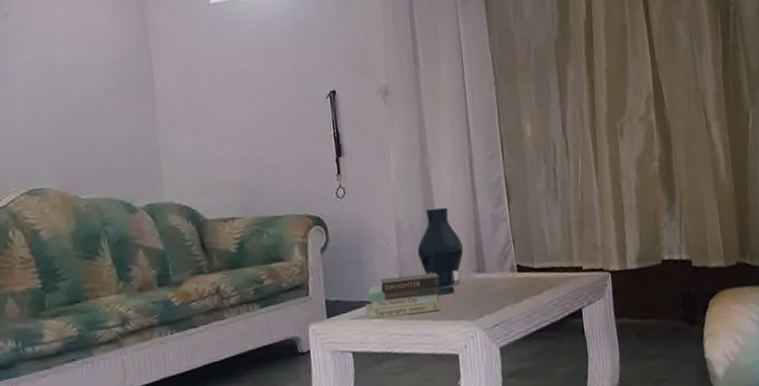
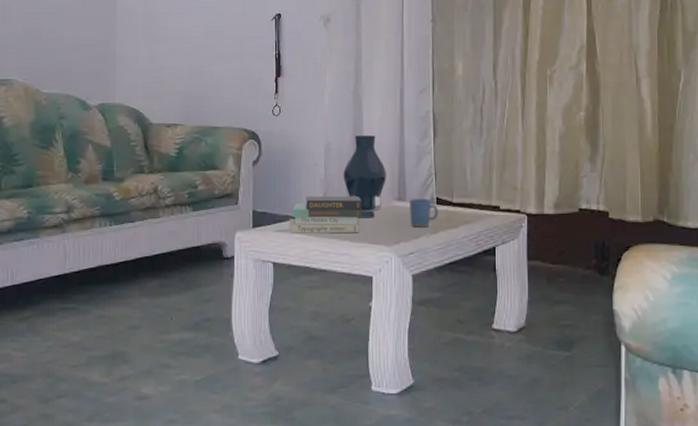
mug: none [489,267,521,298] -> present [410,199,439,227]

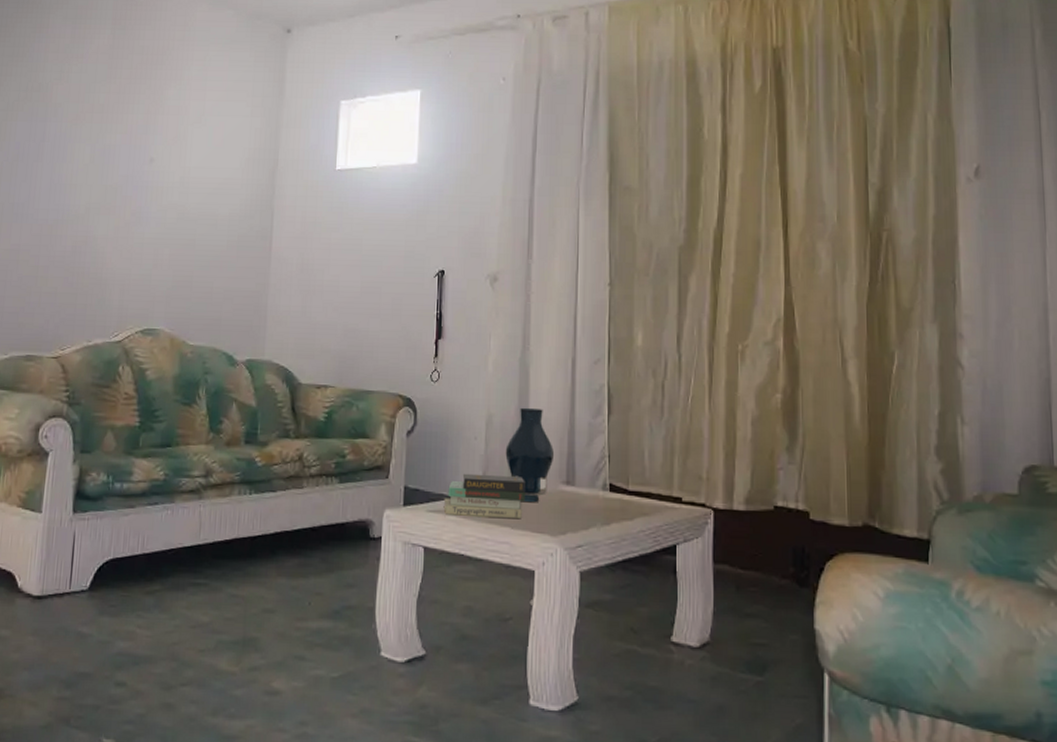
mug: present [410,199,439,227] -> none [579,484,612,517]

